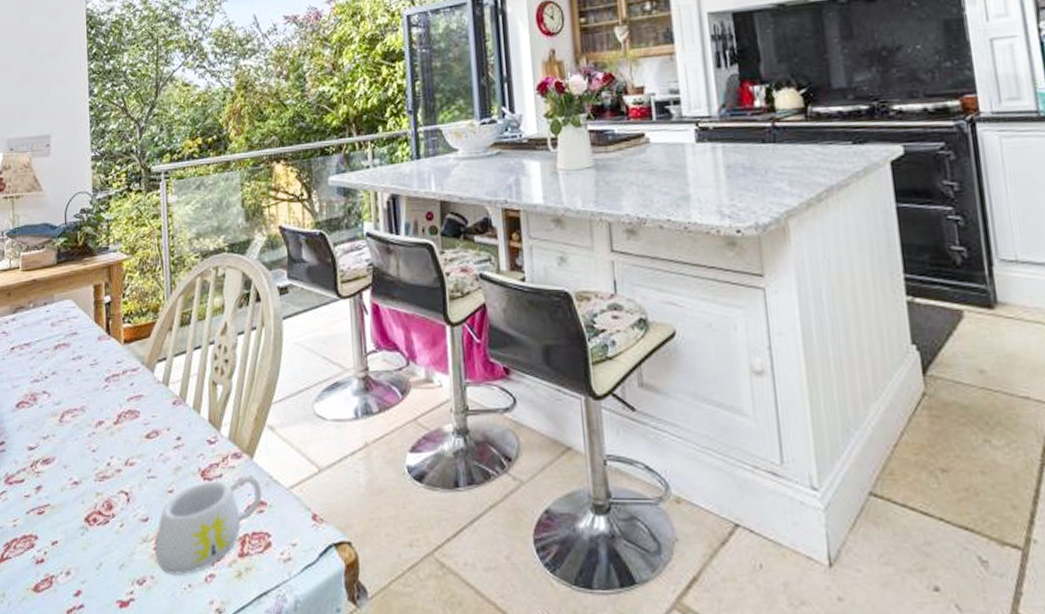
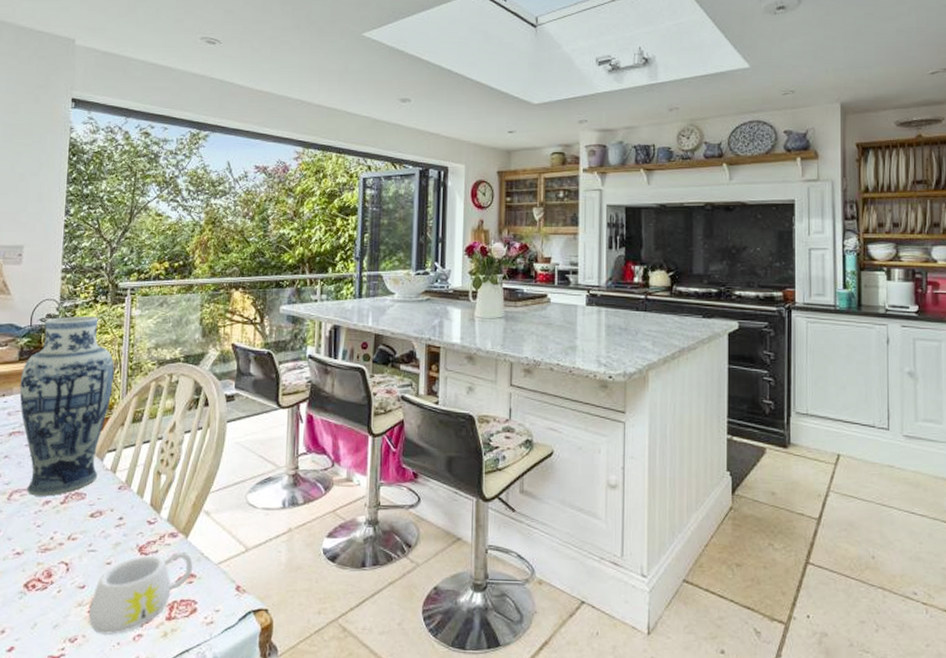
vase: none [60,208,156,416] -> present [19,316,114,496]

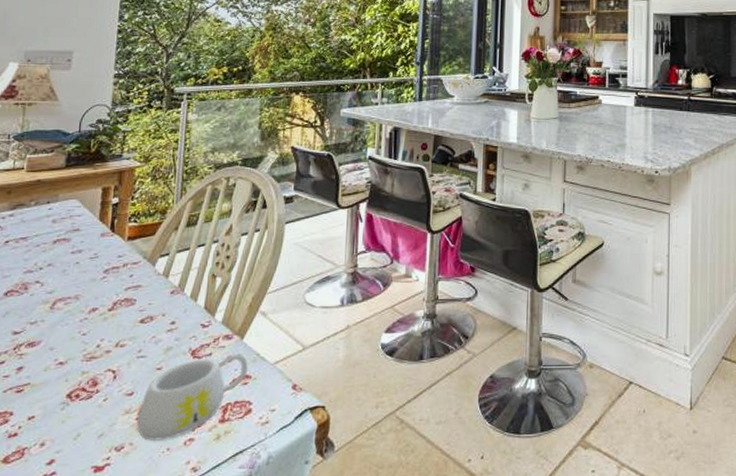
vase: present [19,316,114,496] -> none [66,122,169,304]

